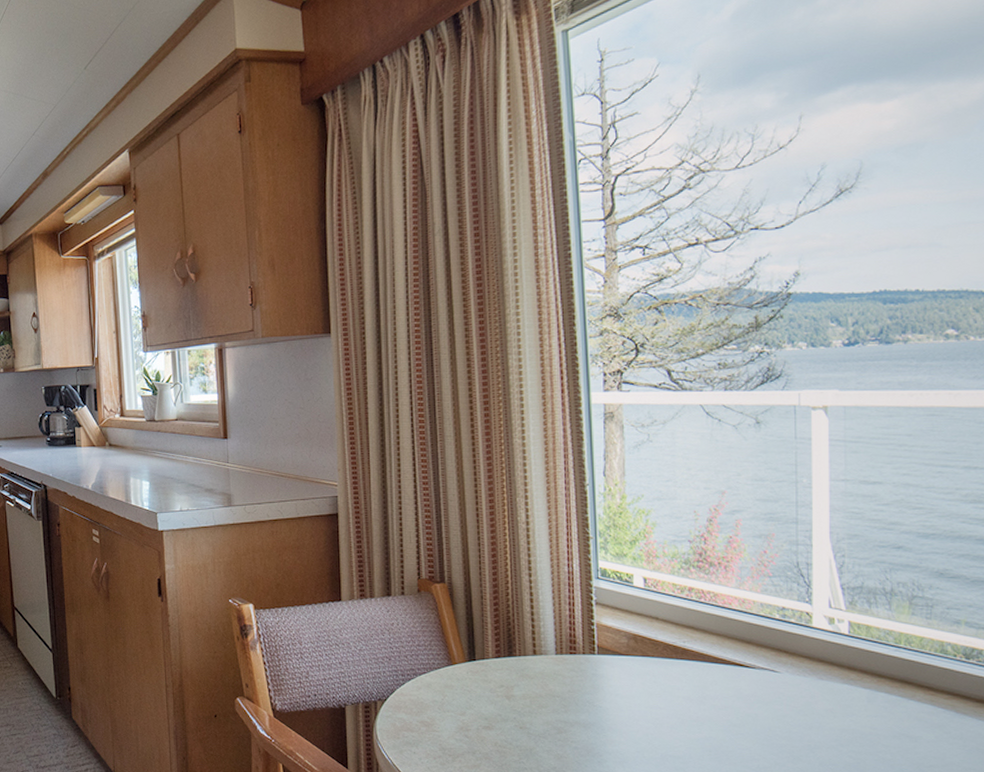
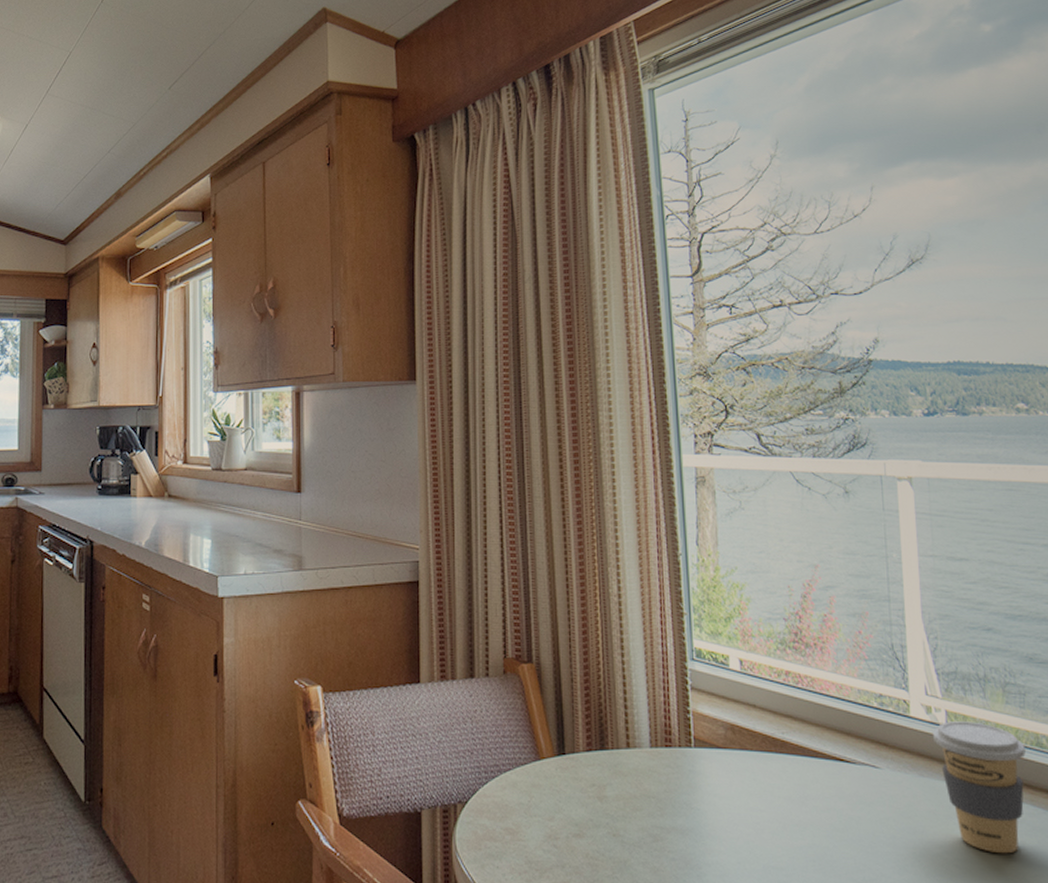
coffee cup: none [833,631,929,747] -> present [932,721,1026,854]

